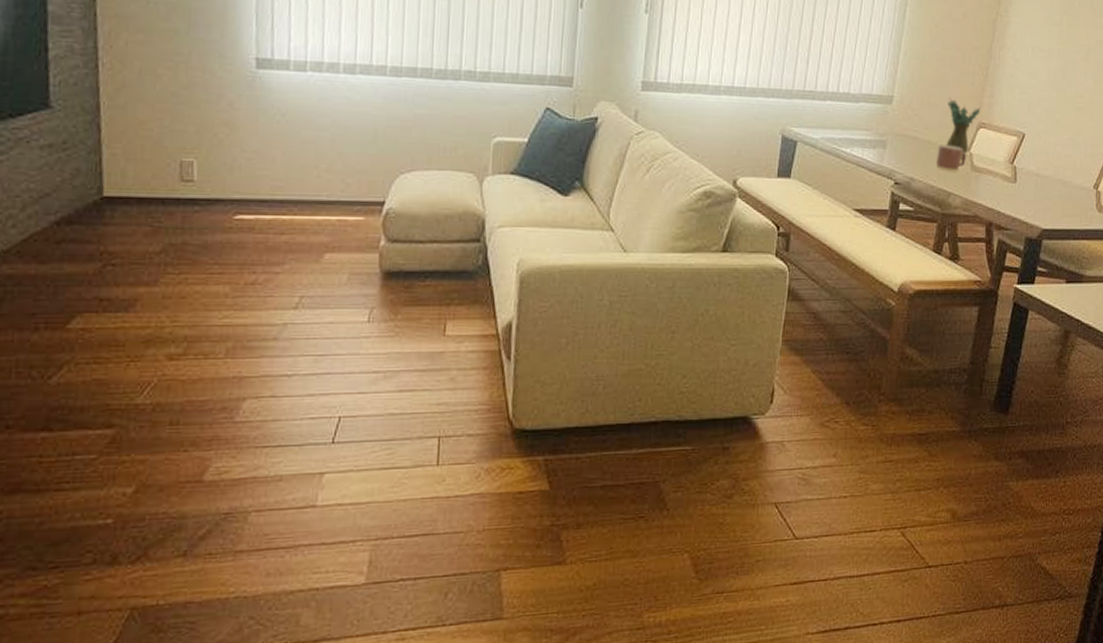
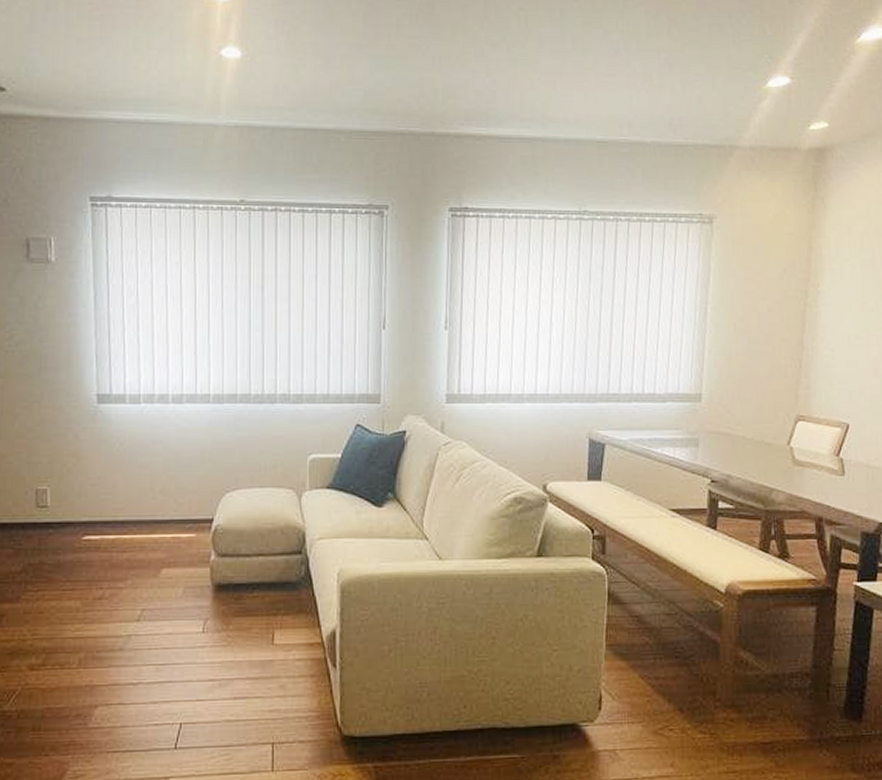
mug: present [935,145,966,171] -> none [753,440,786,466]
vase: present [946,97,981,161] -> none [761,392,798,456]

